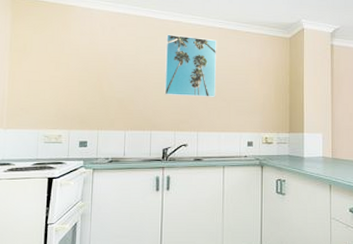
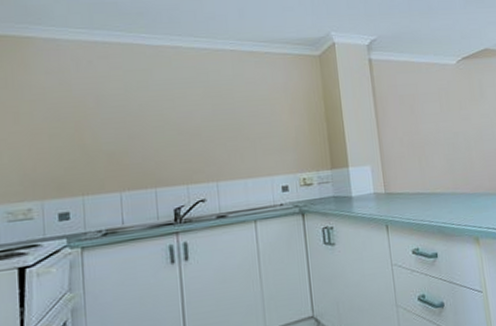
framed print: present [164,34,217,98] -> none [163,63,236,141]

